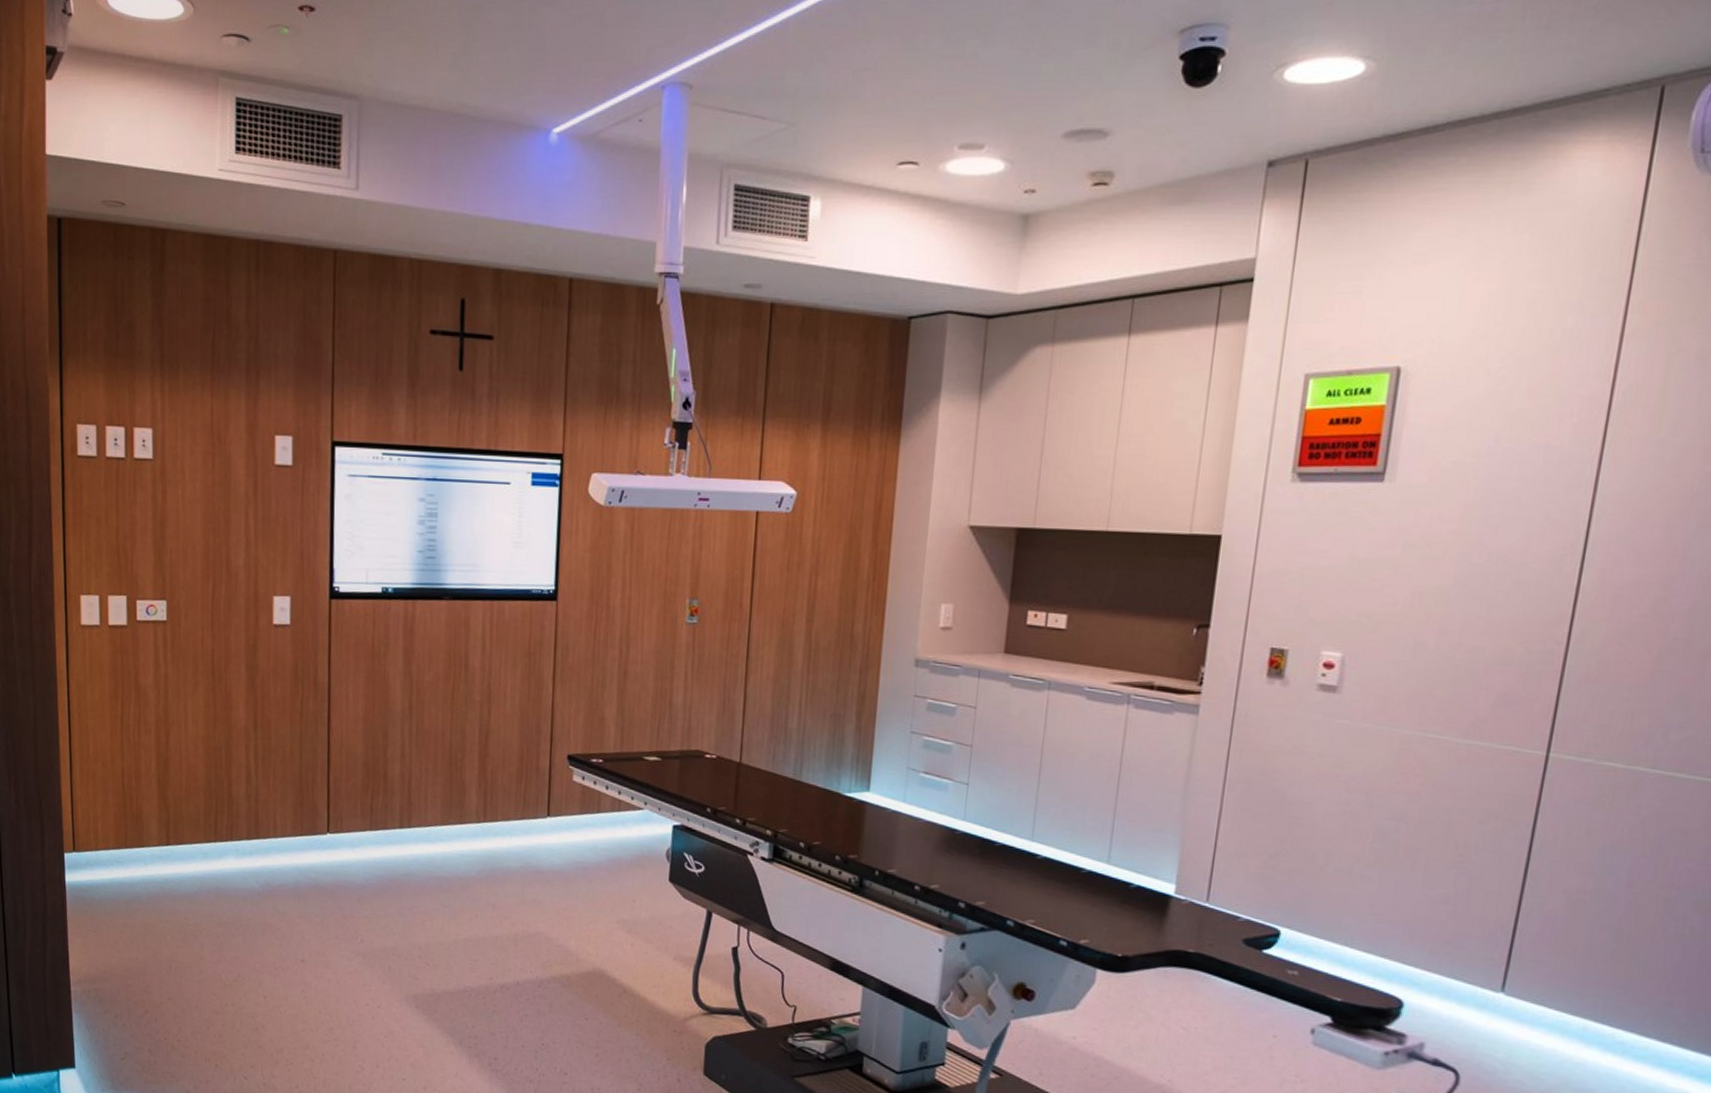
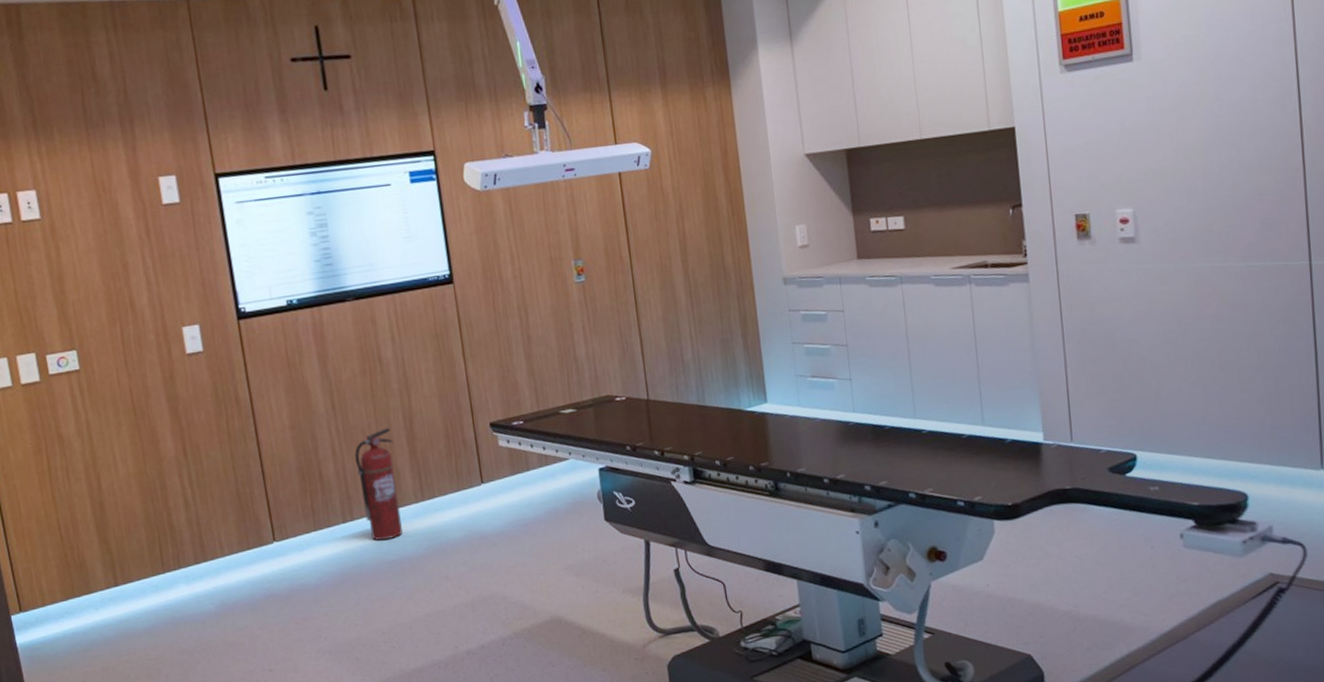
fire extinguisher: none [422,739,465,855] -> present [354,428,403,541]

